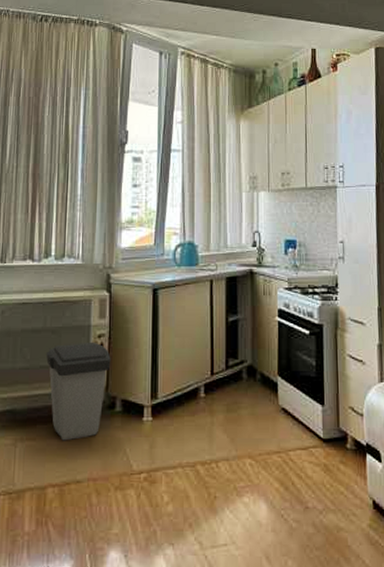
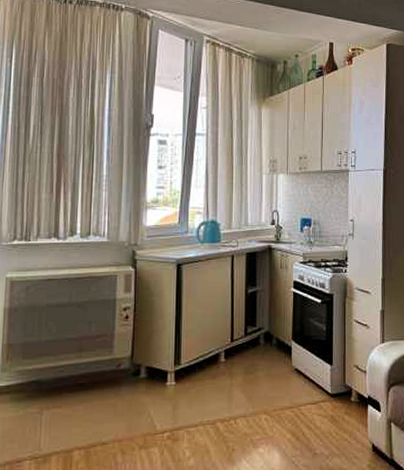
trash can: present [46,341,111,441] -> none [72,314,136,407]

